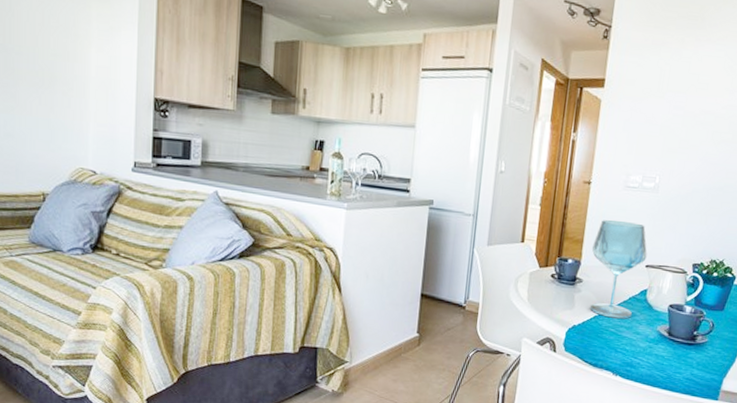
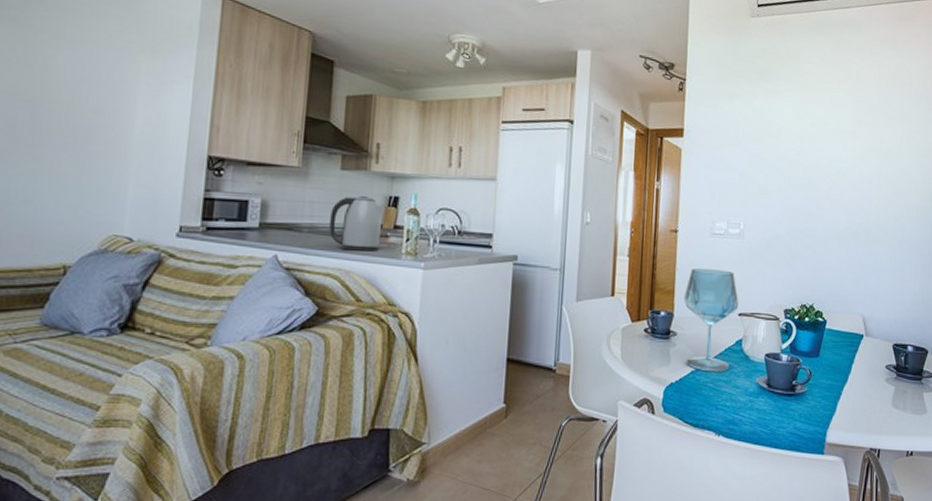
kettle: none [262,139,311,192] -> present [329,196,384,253]

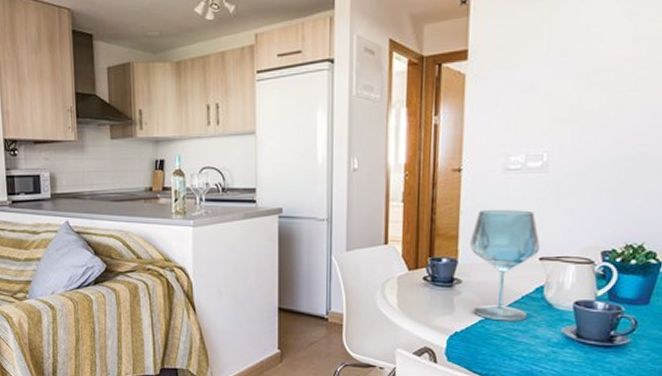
kettle: present [329,196,384,253] -> none [107,162,152,214]

